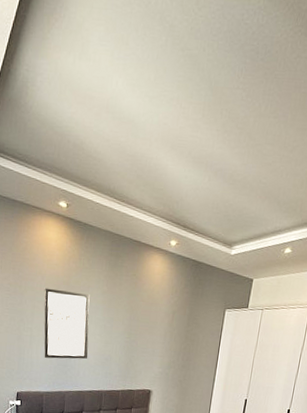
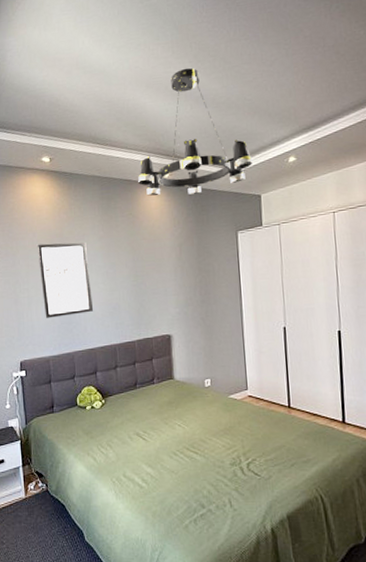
chandelier: none [147,136,254,267] -> present [138,68,253,196]

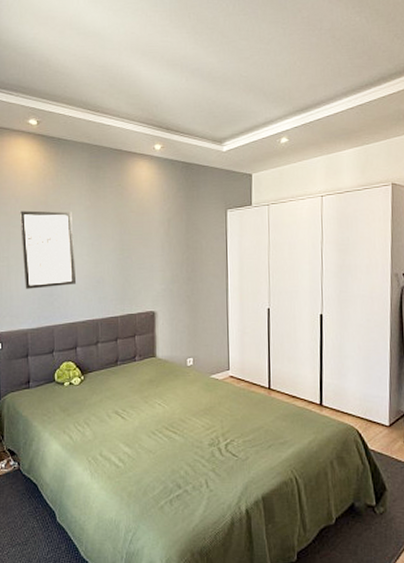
chandelier: present [138,68,253,196] -> none [129,38,246,169]

